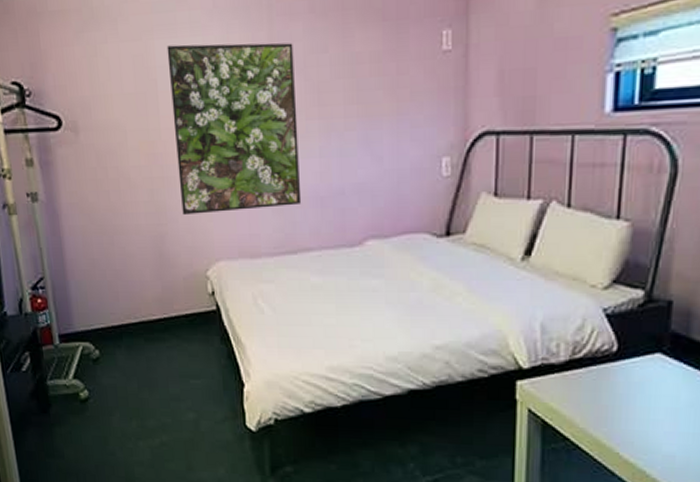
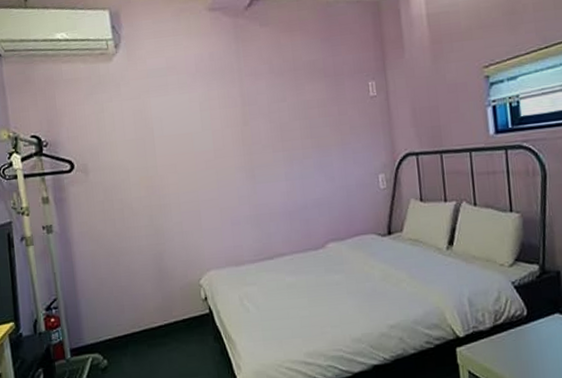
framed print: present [166,43,302,216] -> none [160,95,274,235]

